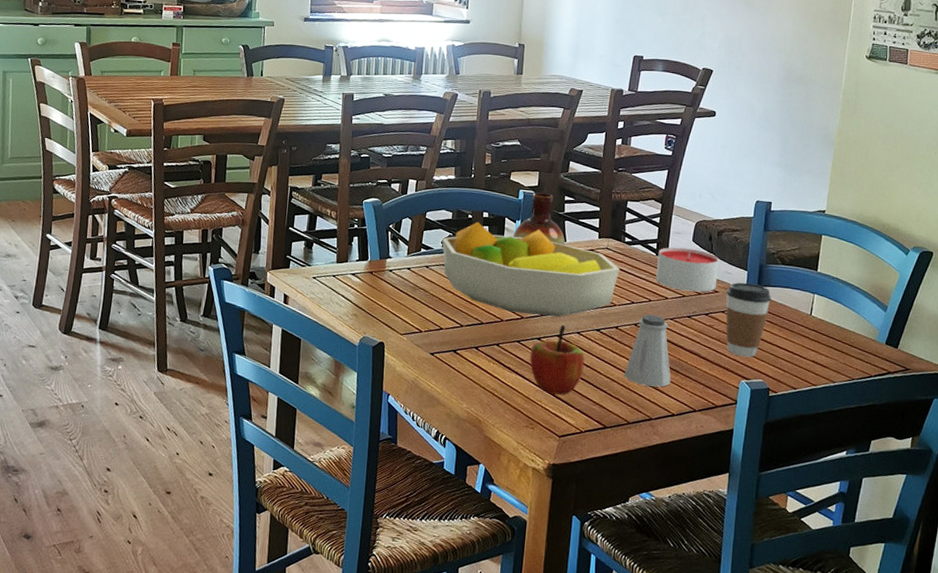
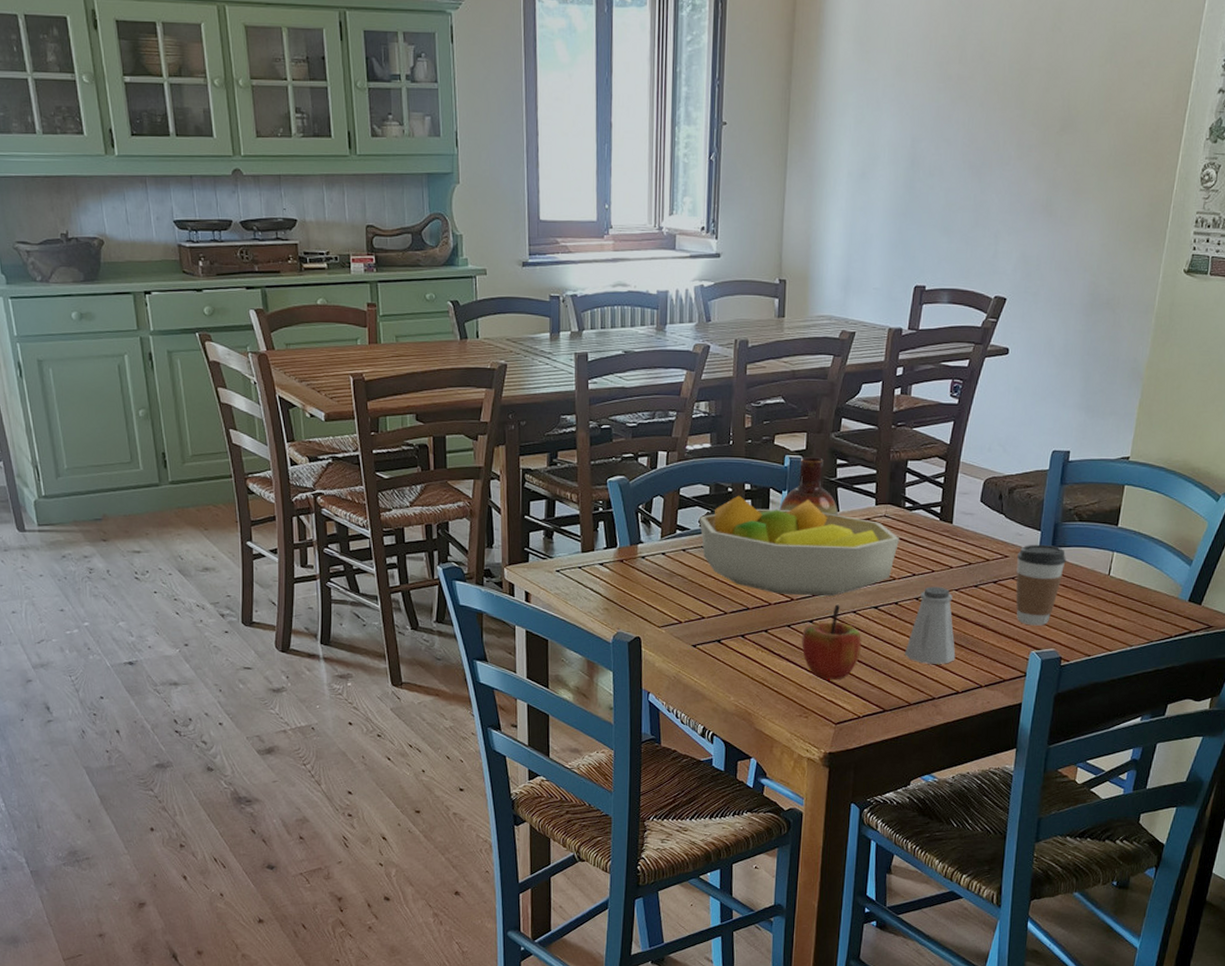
candle: present [655,247,720,292] -> none [939,509,1010,558]

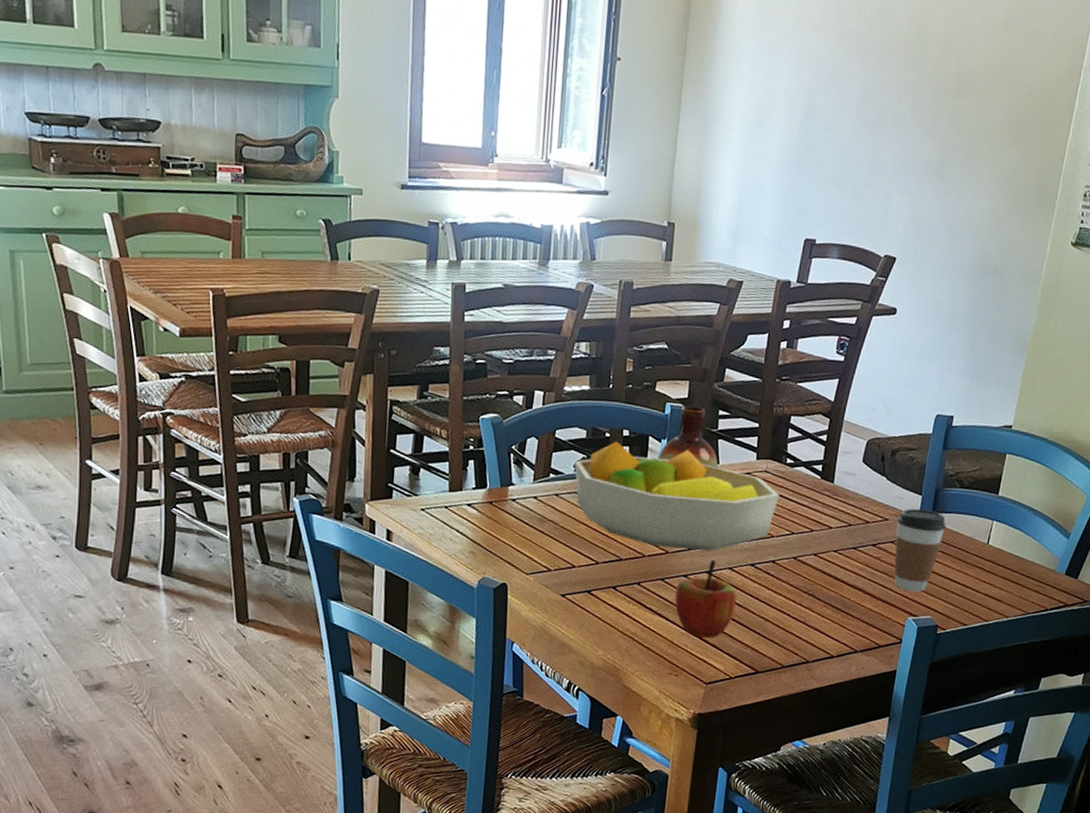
saltshaker: present [904,586,956,664] -> none [779,546,832,627]

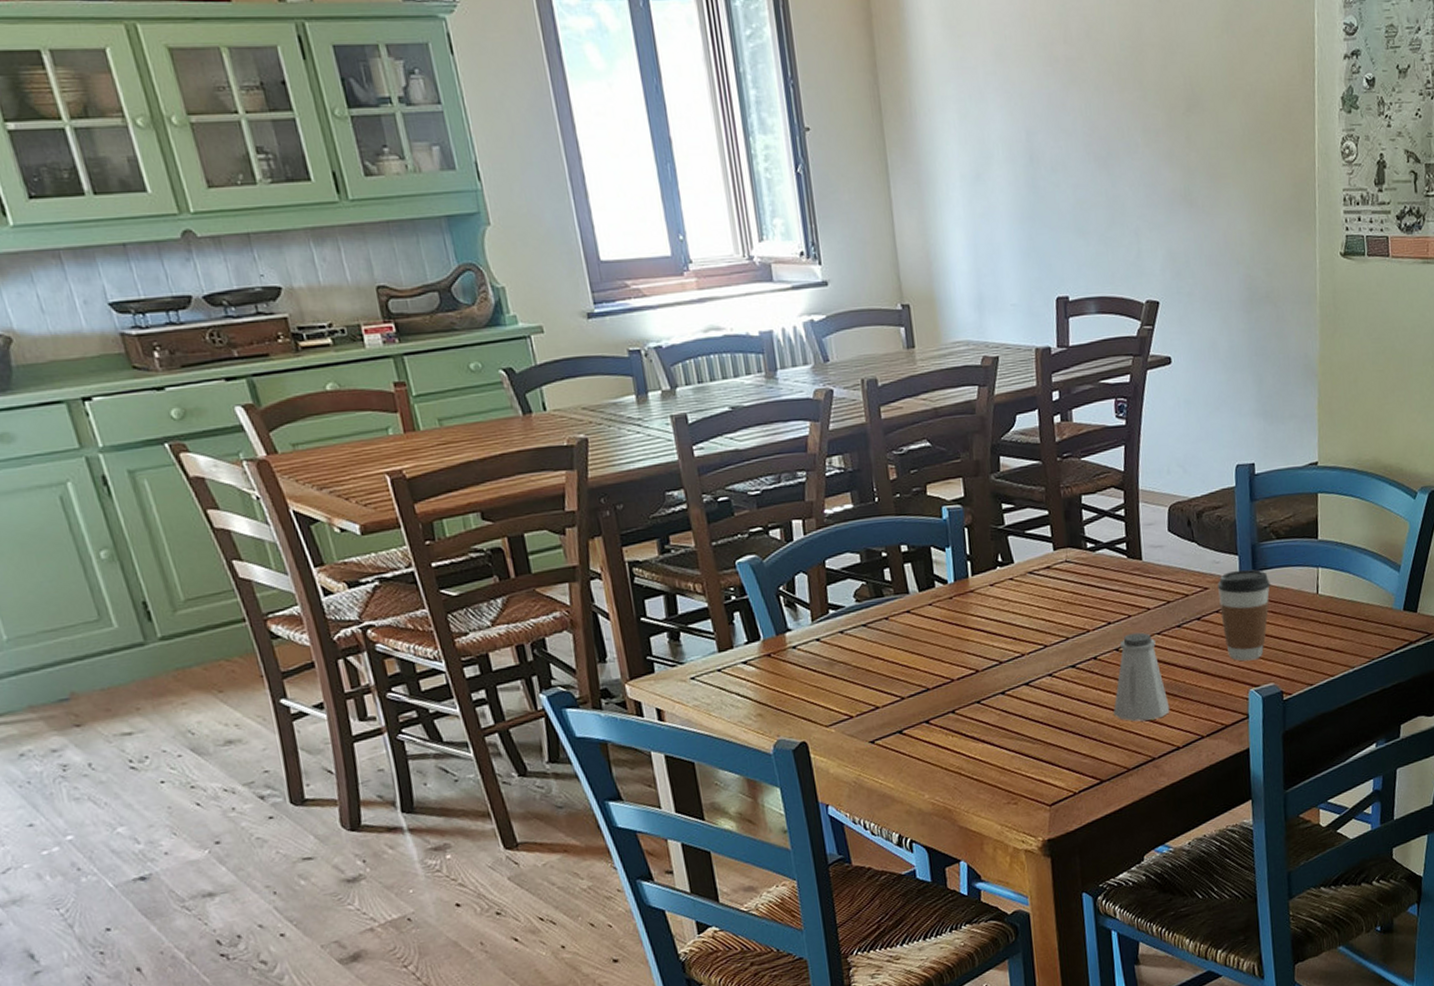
fruit bowl: present [574,441,780,552] -> none [854,554,1087,668]
vase: present [657,406,718,468] -> none [944,504,1013,572]
apple: present [675,559,737,639] -> none [995,669,1065,758]
saltshaker: none [779,546,832,627] -> present [1113,632,1170,722]

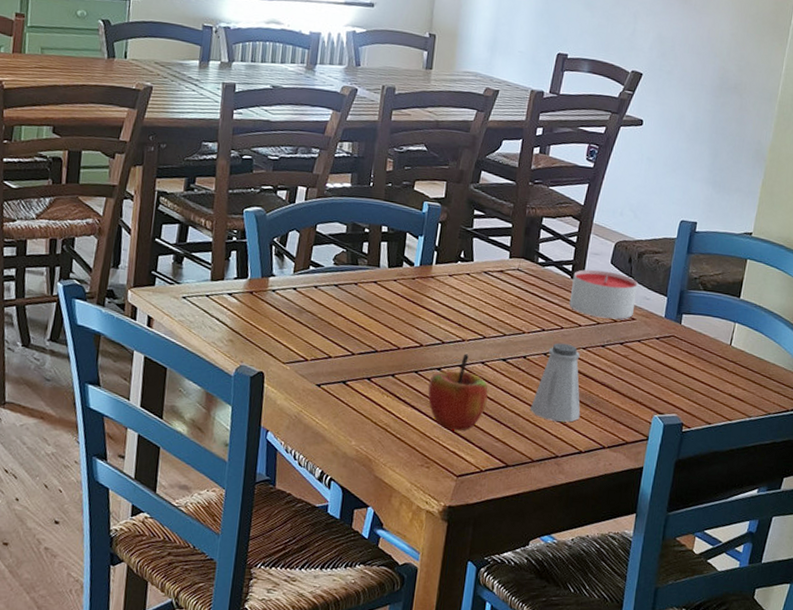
apple: none [995,669,1065,758] -> present [428,353,488,431]
candle: none [1129,540,1205,596] -> present [569,269,639,320]
coffee cup: present [1217,569,1270,662] -> none [641,309,691,391]

